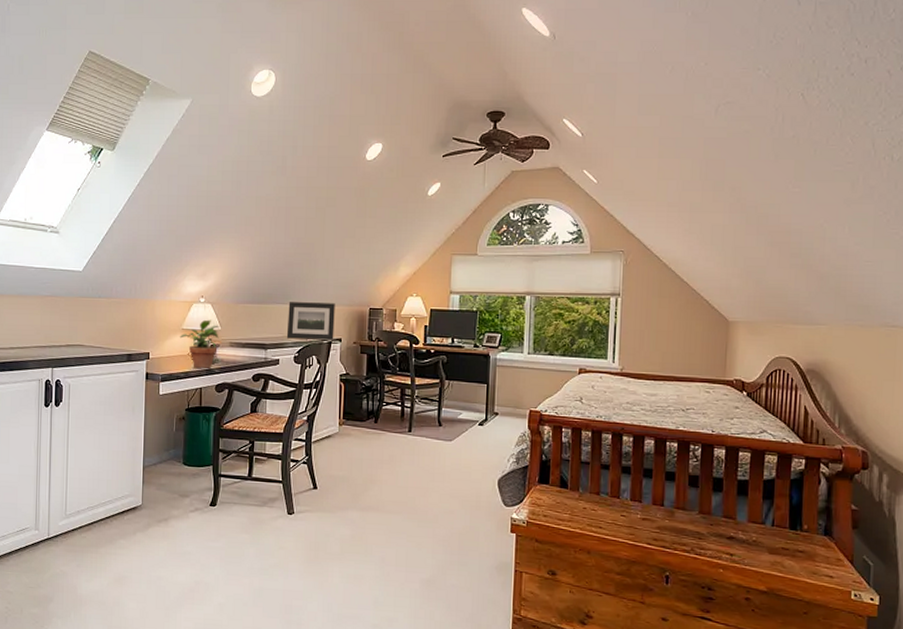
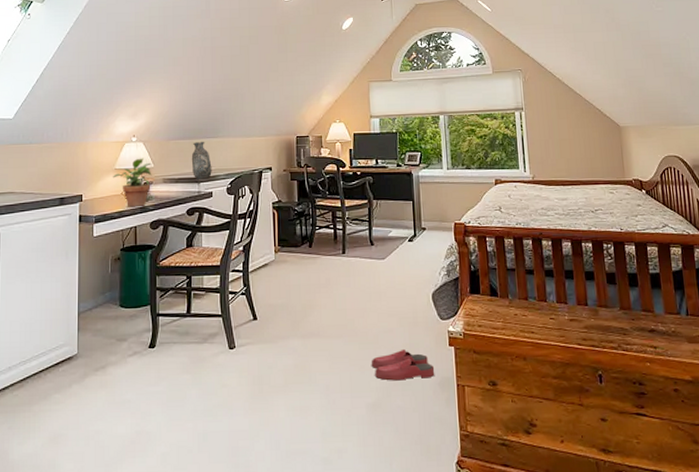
decorative vase: none [259,306,280,346] -> present [191,141,212,179]
picture frame: present [286,302,335,340] -> none [218,134,265,171]
slippers: none [428,530,493,561] -> present [371,348,435,381]

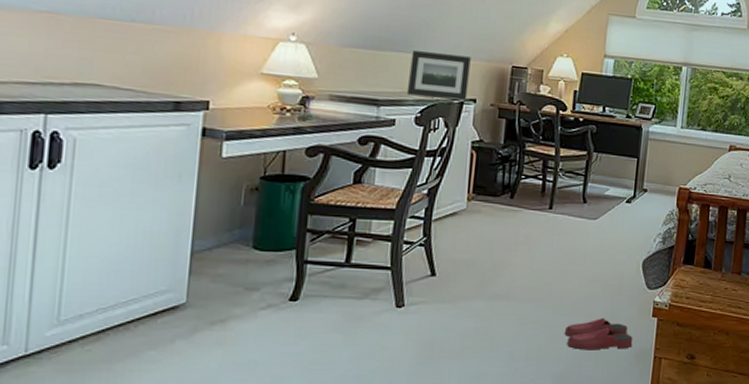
potted plant: present [112,158,152,208] -> none [256,63,316,127]
decorative vase: present [191,141,212,179] -> none [371,54,399,102]
picture frame: none [218,134,265,171] -> present [406,50,471,100]

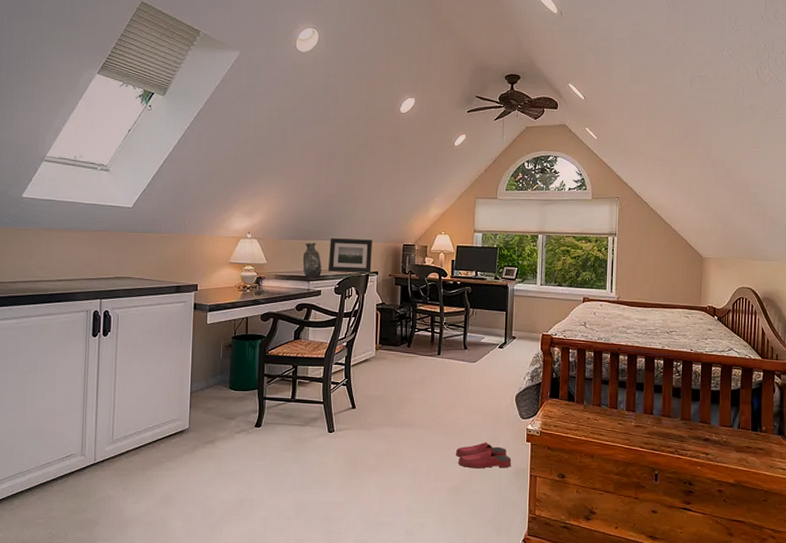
decorative vase: none [371,54,399,102] -> present [302,242,322,278]

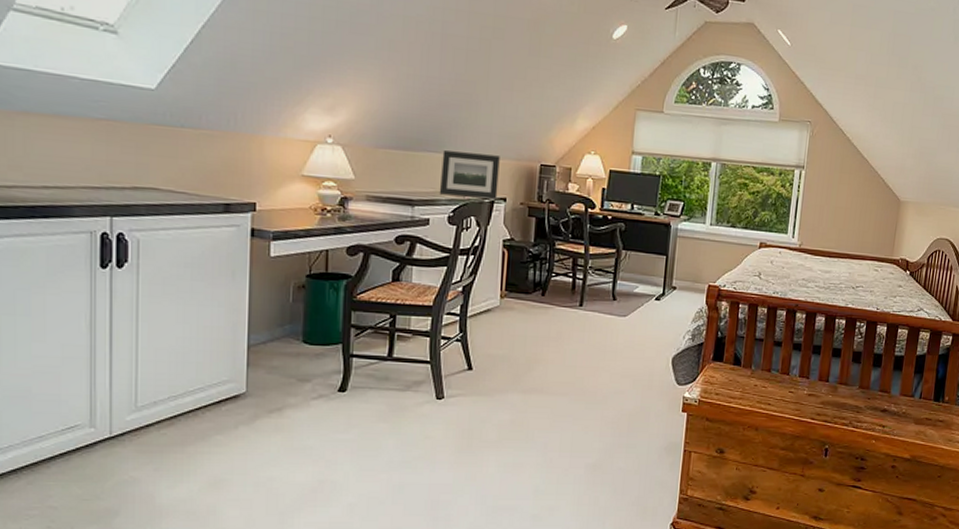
decorative vase: present [302,242,322,278] -> none [404,154,431,202]
slippers: present [455,441,512,469] -> none [596,411,664,443]

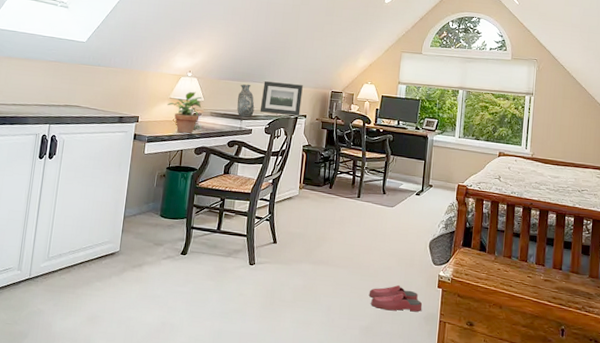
potted plant: none [297,165,353,227] -> present [166,91,203,134]
decorative vase: none [404,154,431,202] -> present [237,84,255,117]
slippers: none [596,411,664,443] -> present [368,284,423,312]

